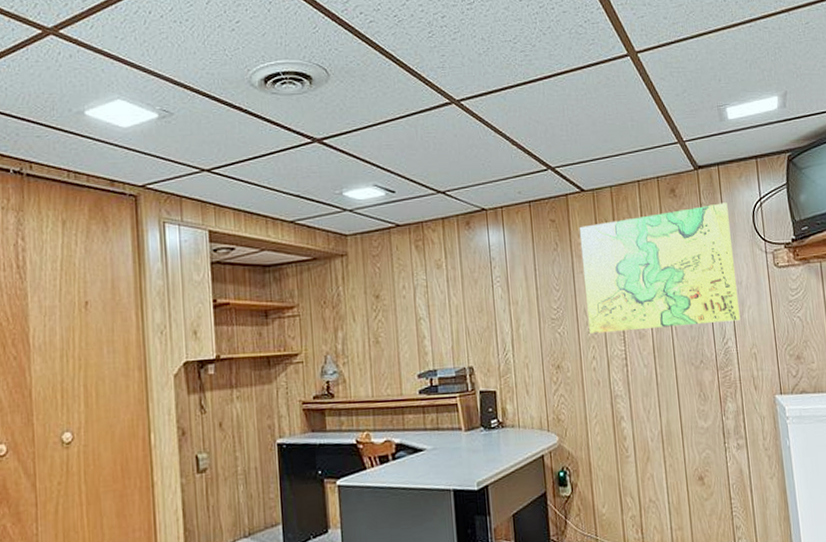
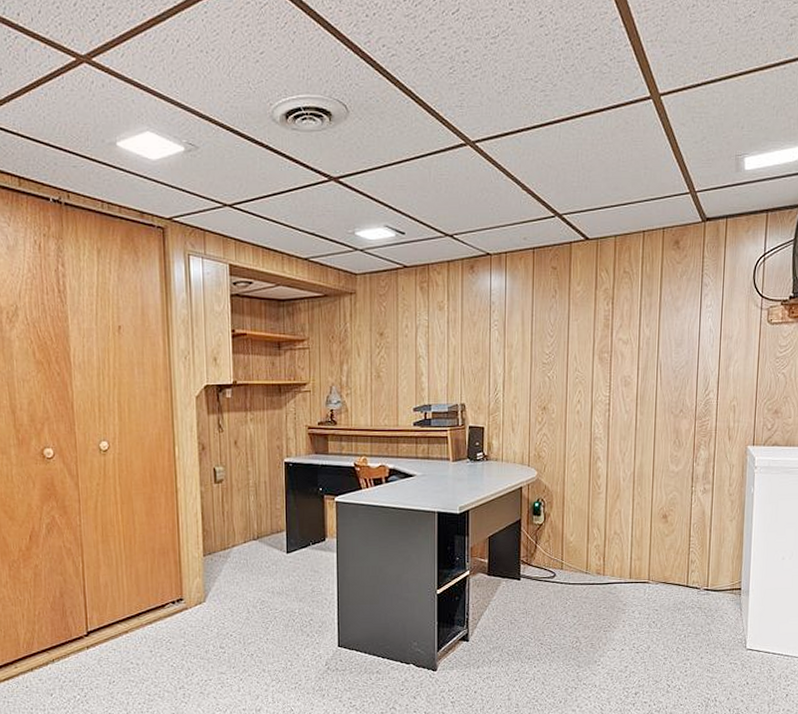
map: present [579,203,741,334] -> none [578,257,730,379]

